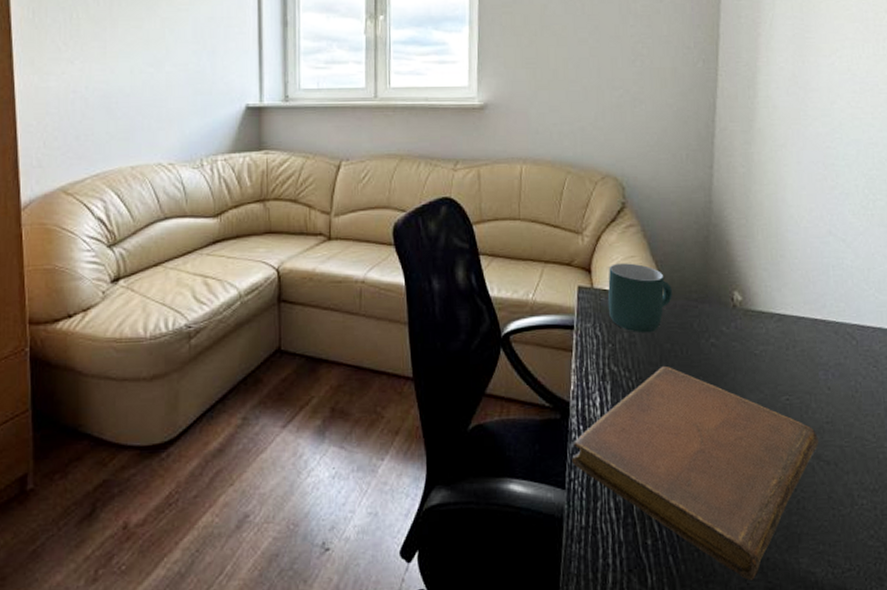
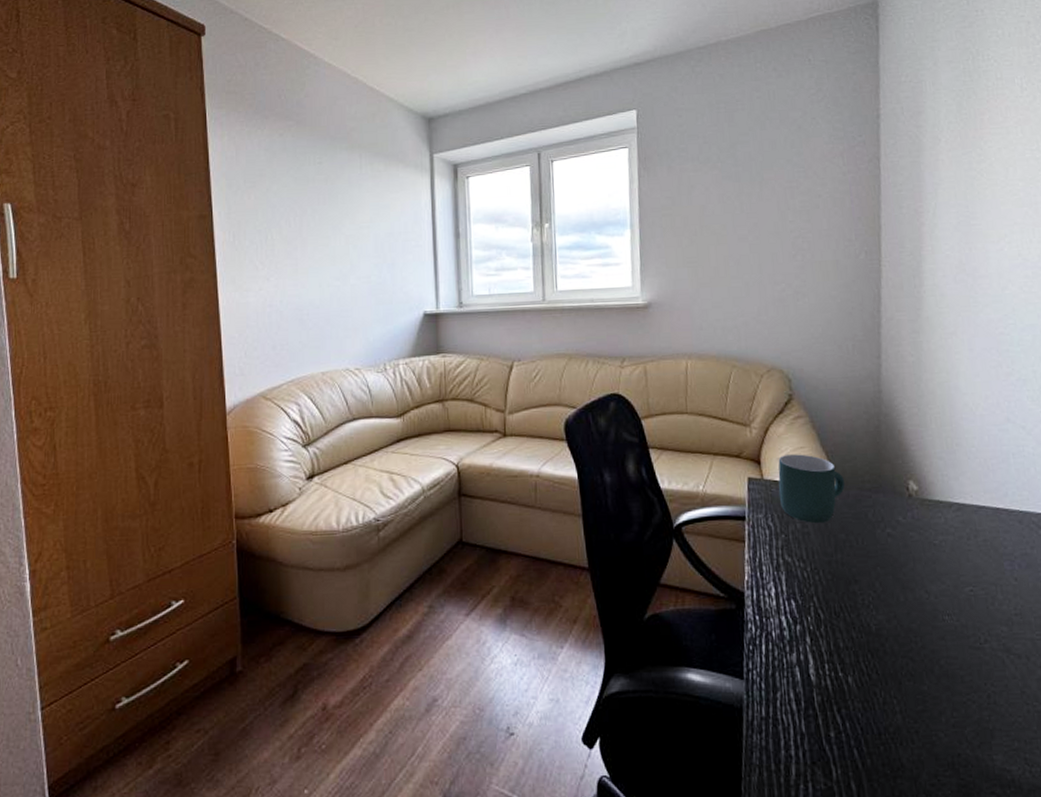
notebook: present [572,365,819,582] -> none [749,556,1008,778]

